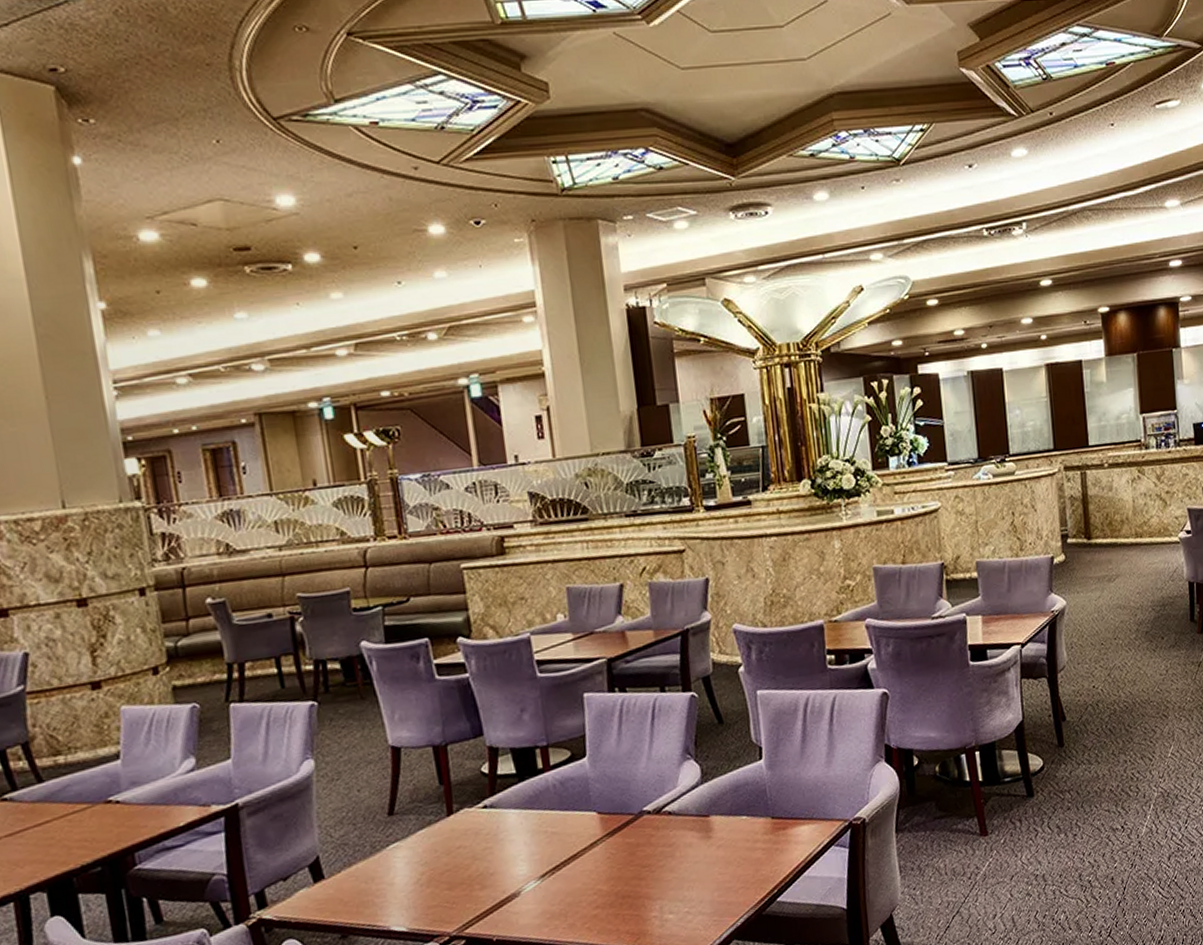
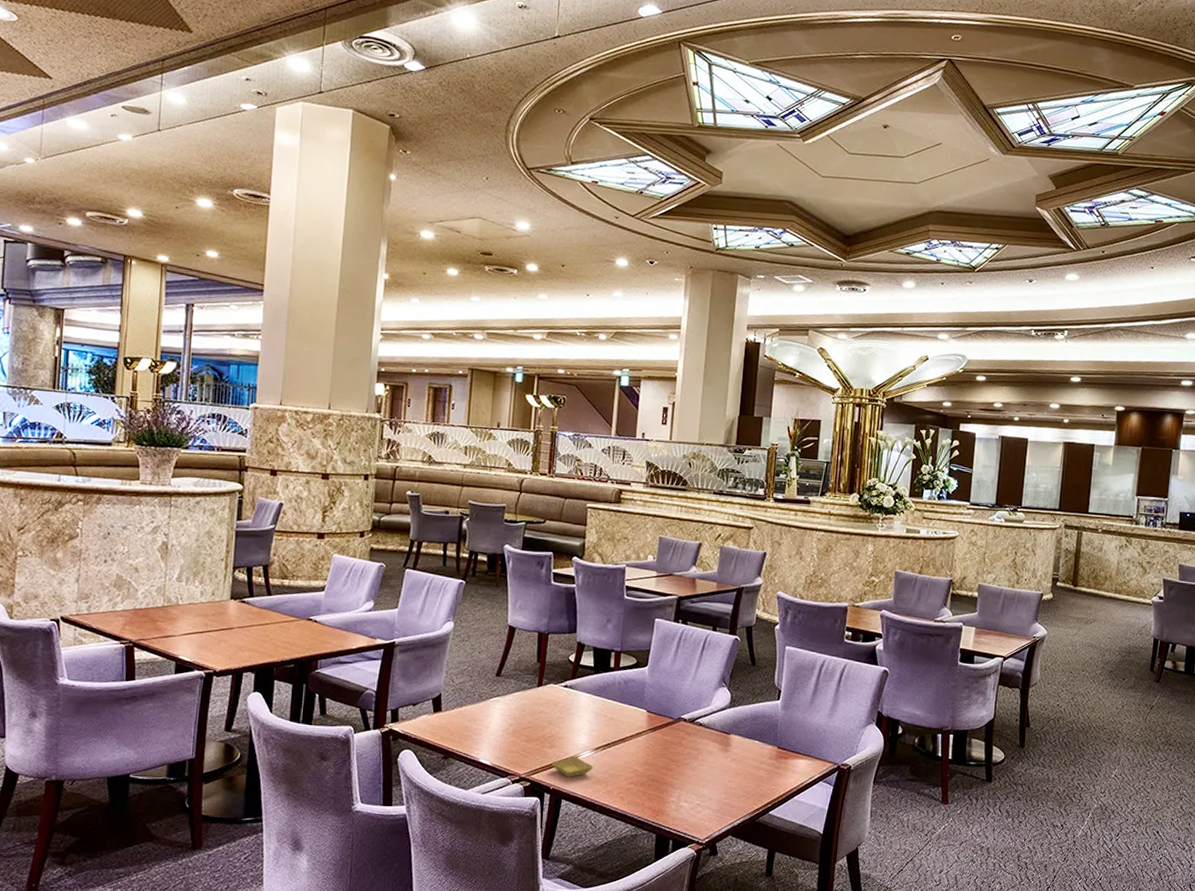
saucer: none [486,892,544,921] -> present [550,757,594,778]

